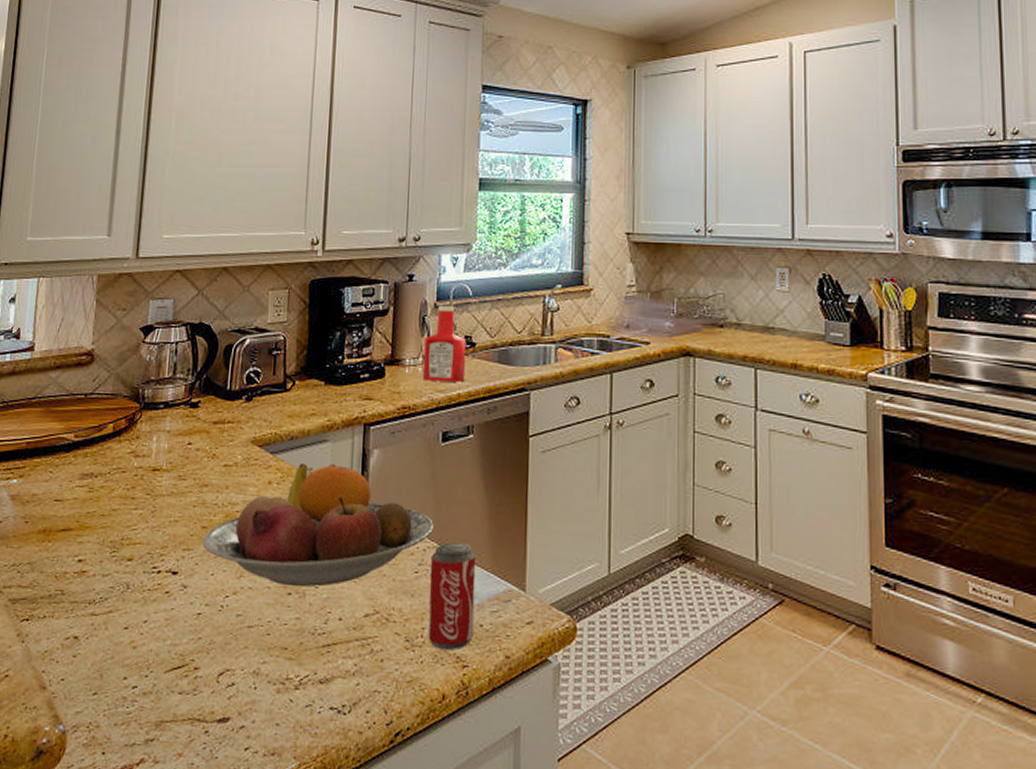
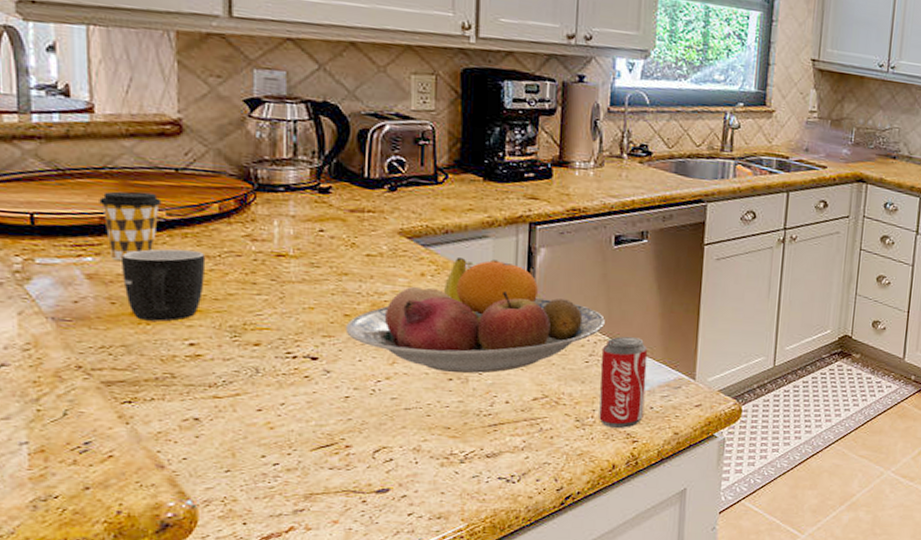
coffee cup: none [28,417,72,481] -> present [99,191,162,260]
mug: none [36,468,99,539] -> present [122,248,206,322]
ketchup bottle: present [422,305,467,382] -> none [594,110,643,189]

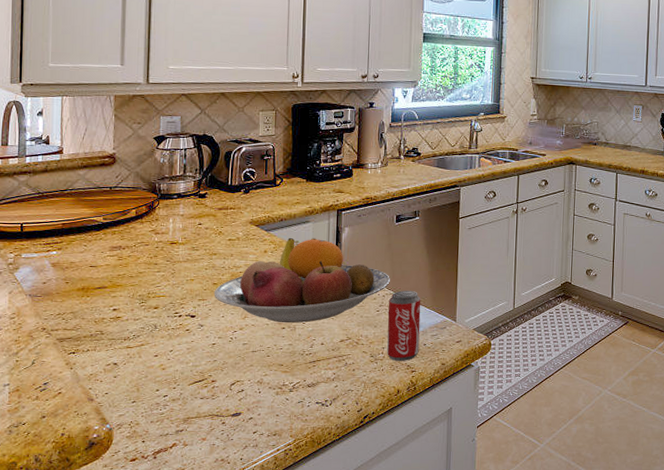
coffee cup: present [99,191,162,260] -> none [63,204,101,252]
mug: present [122,248,206,322] -> none [74,242,126,294]

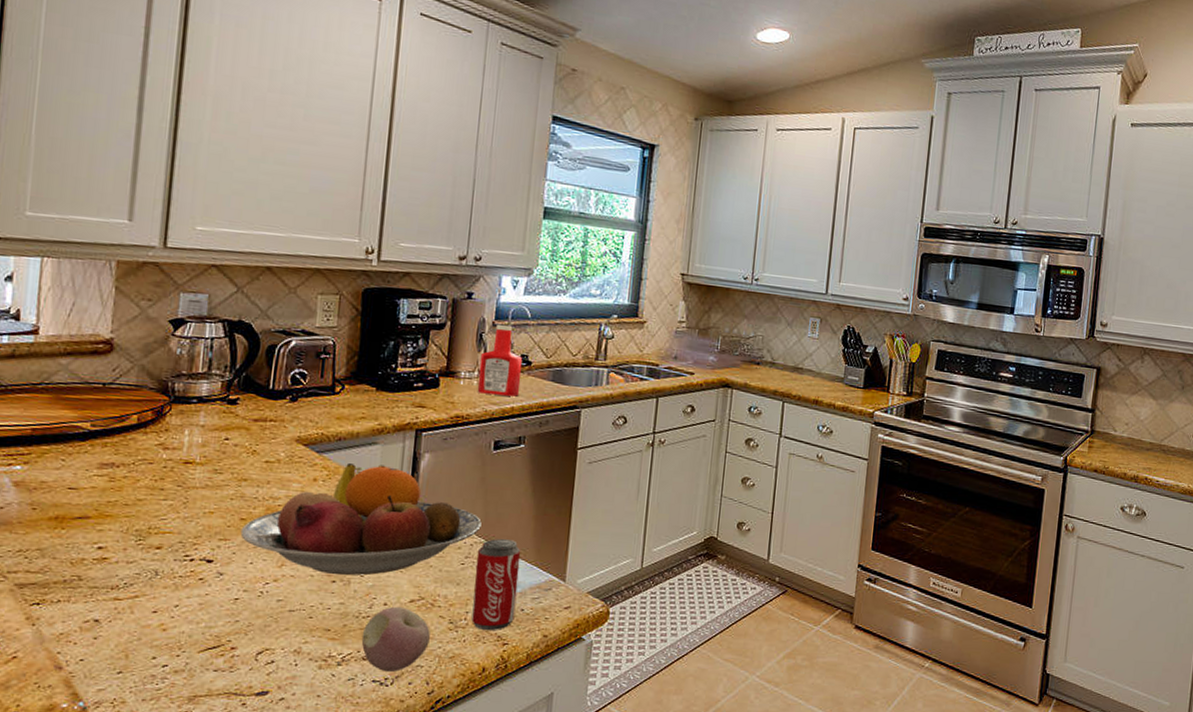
fruit: none [306,345,357,396] -> present [361,606,430,673]
ketchup bottle: none [381,125,414,180] -> present [477,324,523,397]

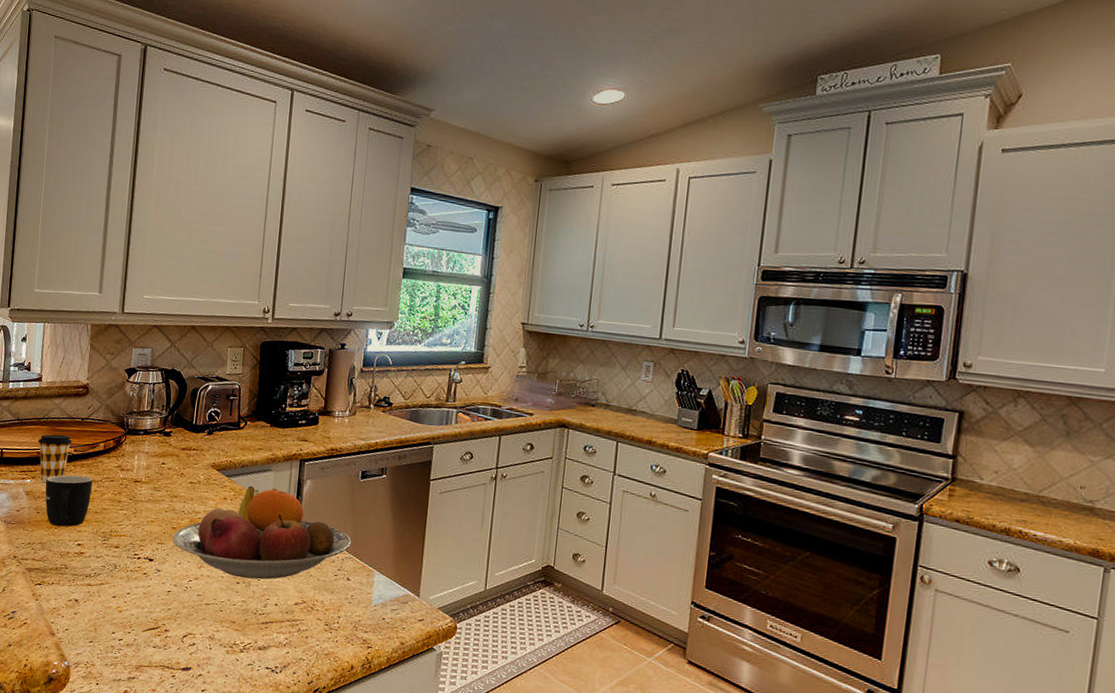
coffee cup: none [33,404,88,468] -> present [38,434,72,482]
mug: none [45,457,121,526] -> present [45,475,93,527]
fruit: present [361,606,430,673] -> none [258,607,310,662]
beverage can: present [471,539,521,631] -> none [343,555,383,635]
ketchup bottle: present [477,324,523,397] -> none [348,370,385,433]

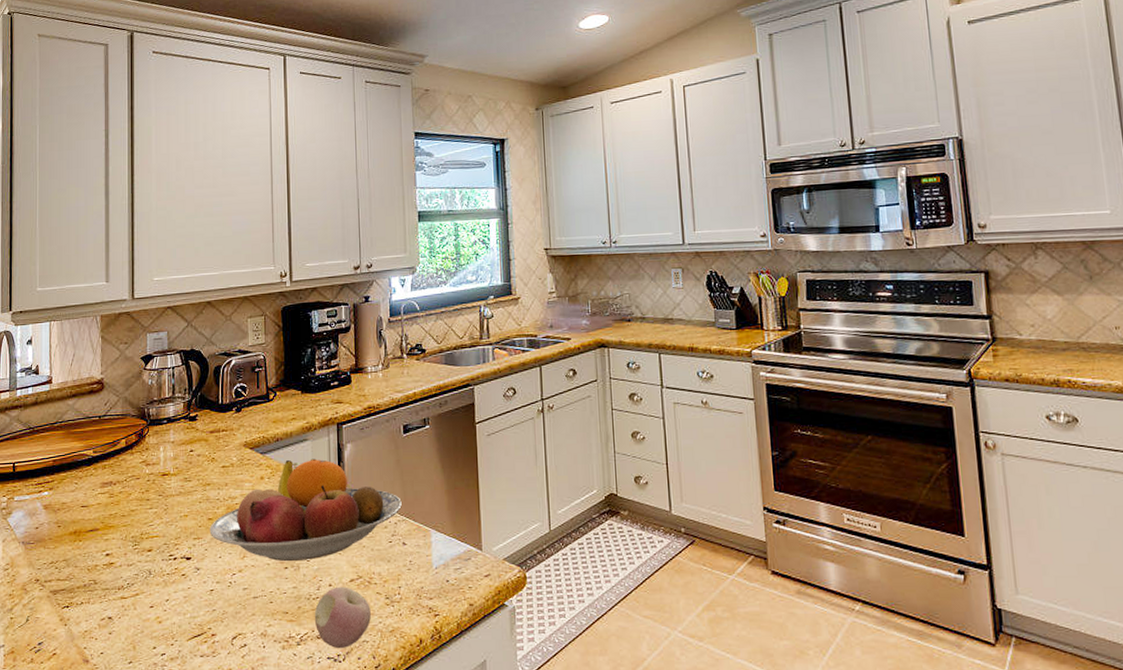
coffee cup: present [38,434,72,482] -> none [53,437,90,492]
mug: present [45,475,93,527] -> none [66,477,117,538]
fruit: none [258,607,310,662] -> present [314,586,371,649]

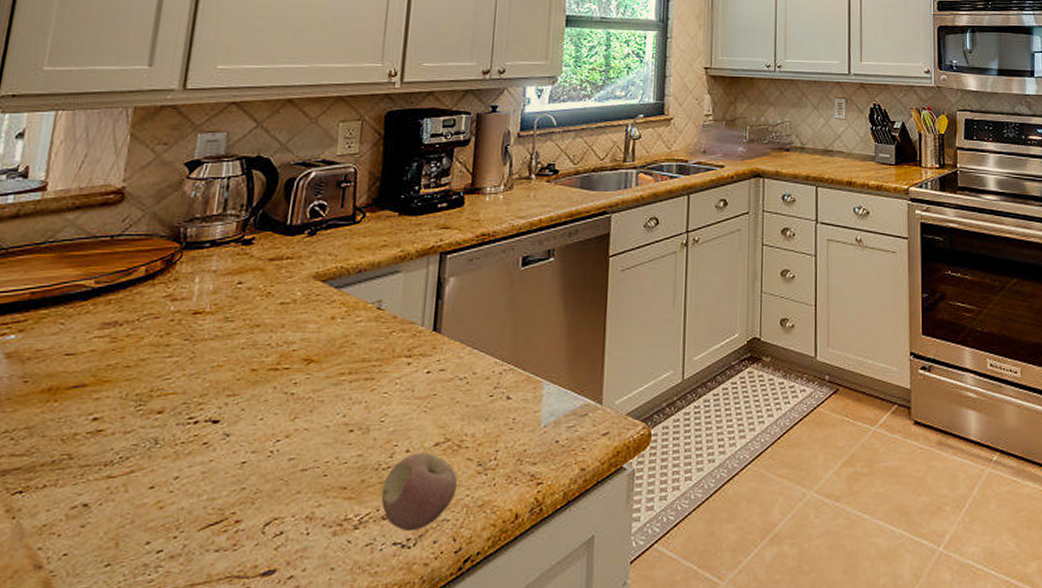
fruit bowl: present [209,458,402,562] -> none [250,294,511,423]

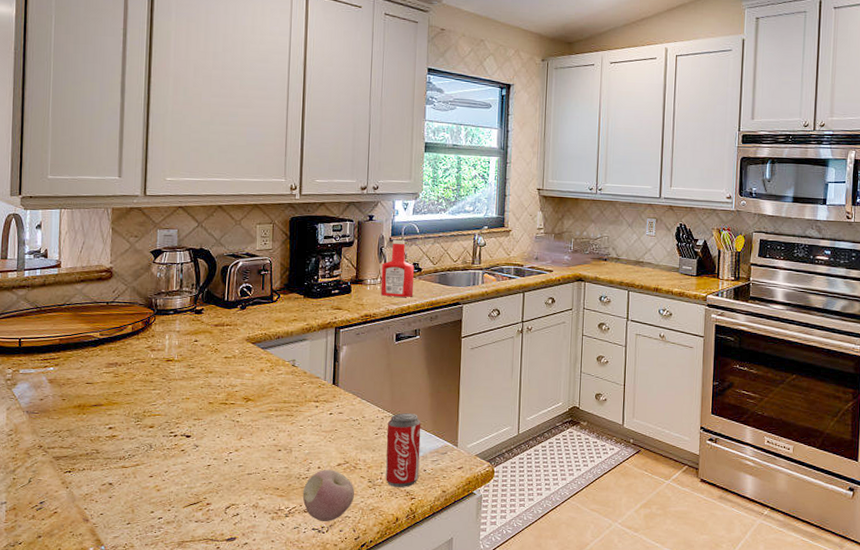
beverage can: none [502,363,554,471] -> present [386,413,421,488]
ketchup bottle: none [503,134,550,208] -> present [380,239,415,297]

